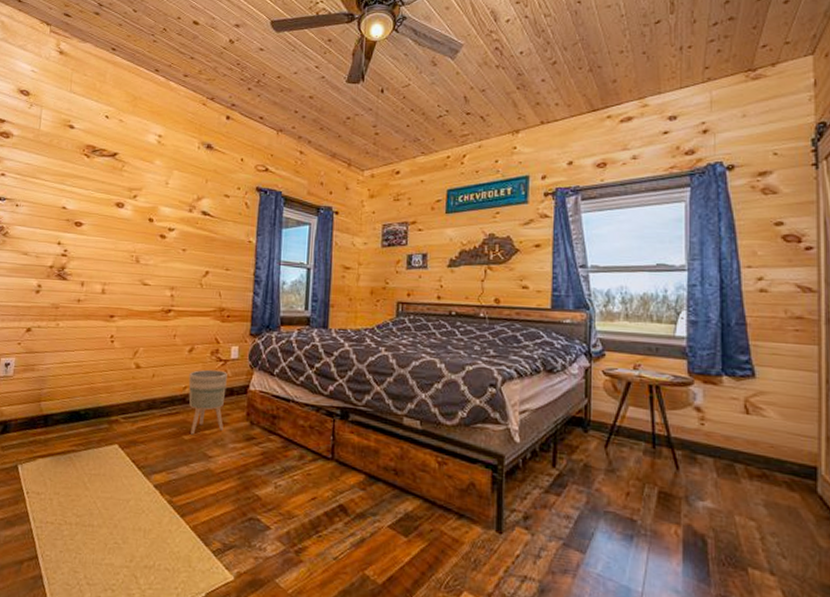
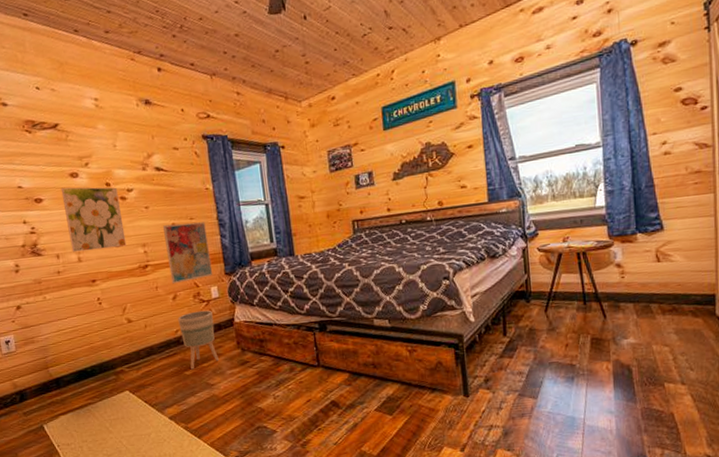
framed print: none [98,215,159,286] -> present [60,187,127,253]
wall art: none [191,271,240,336] -> present [163,222,213,284]

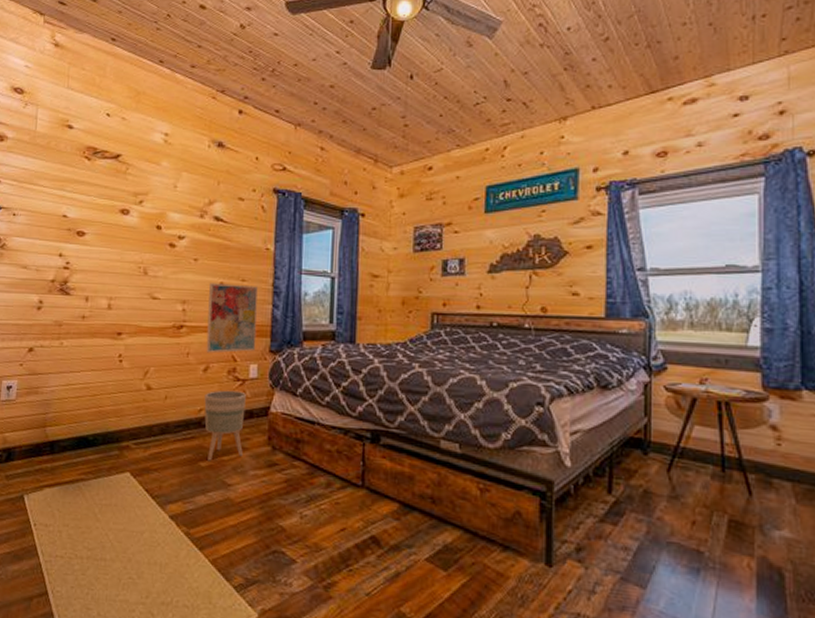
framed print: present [60,187,127,253] -> none [103,223,168,300]

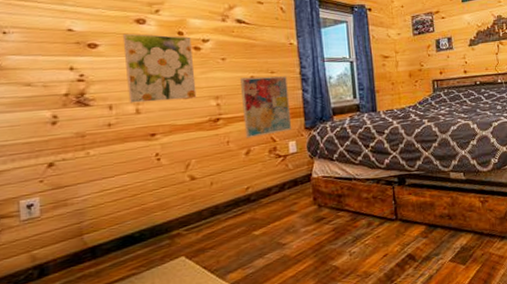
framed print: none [103,223,168,300] -> present [122,33,197,103]
planter: present [204,390,246,461] -> none [250,165,293,229]

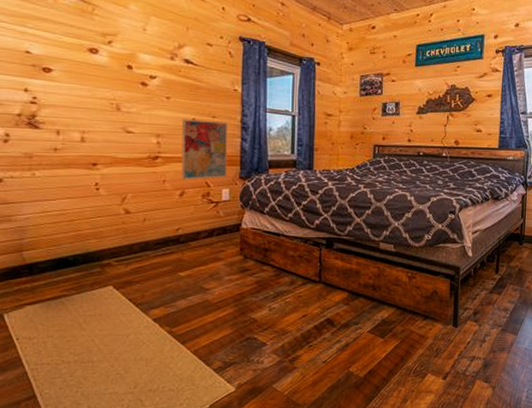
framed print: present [122,33,197,103] -> none [75,61,140,134]

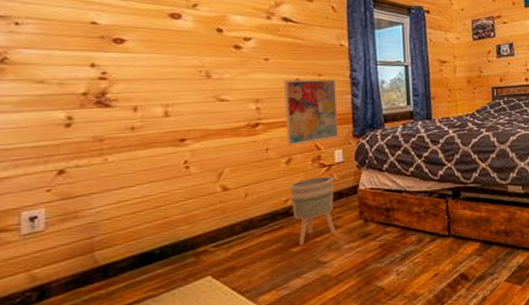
planter: none [181,211,220,271] -> present [290,175,336,246]

